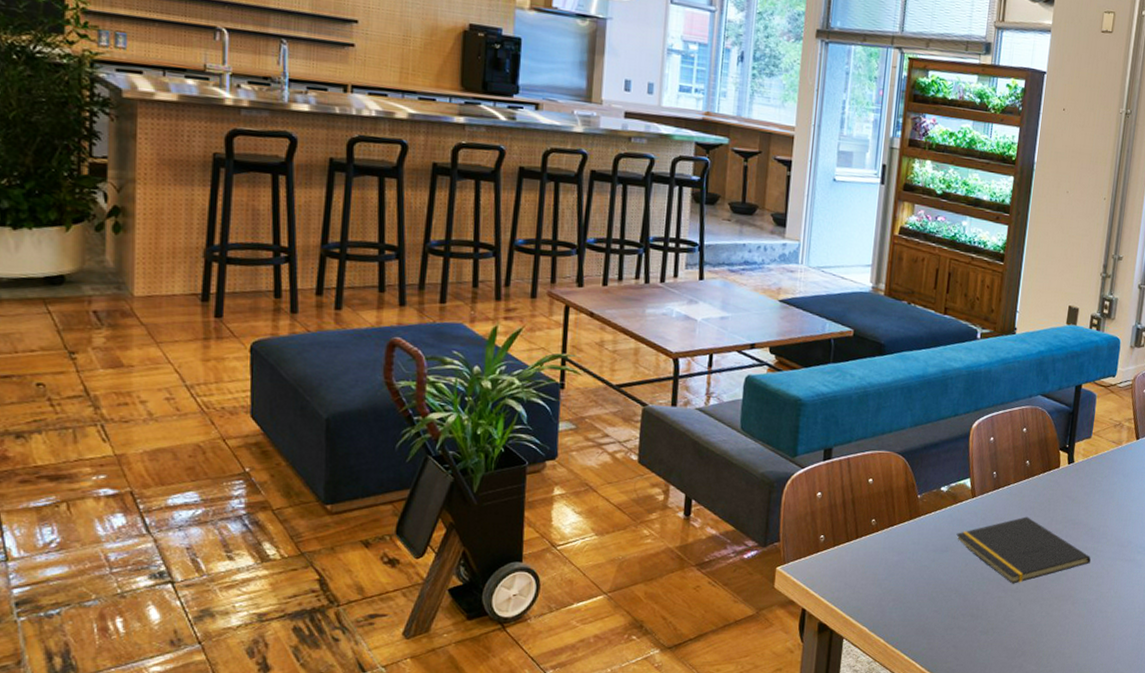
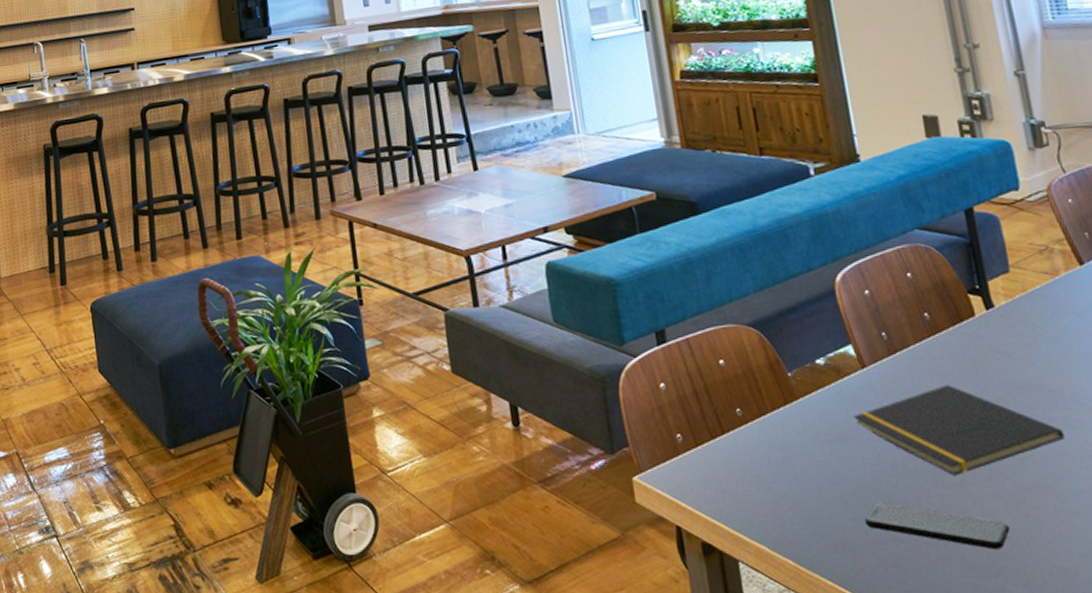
smartphone: none [942,600,1038,638] -> present [864,503,1010,550]

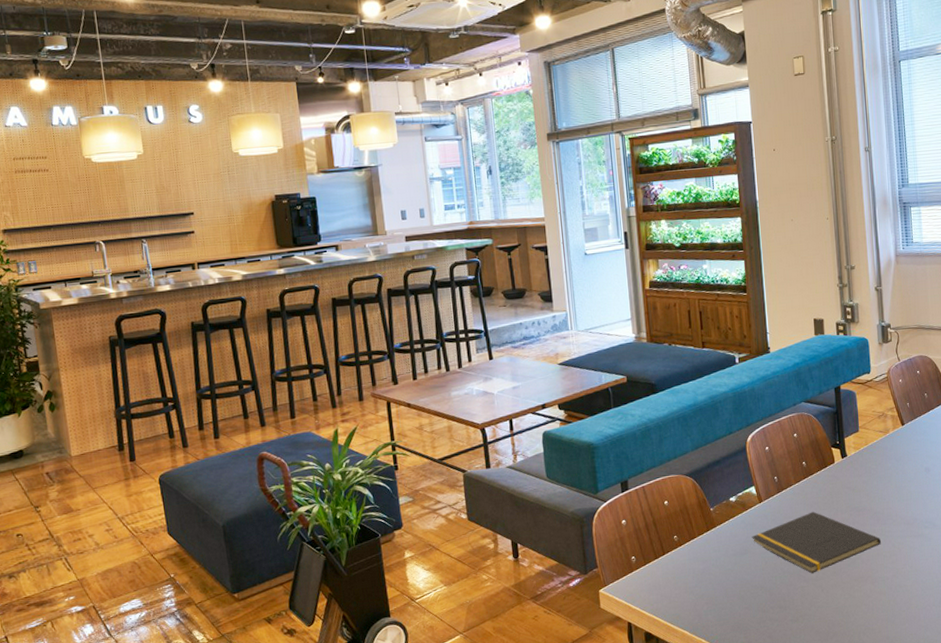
smartphone: present [864,503,1010,550] -> none [753,595,843,621]

